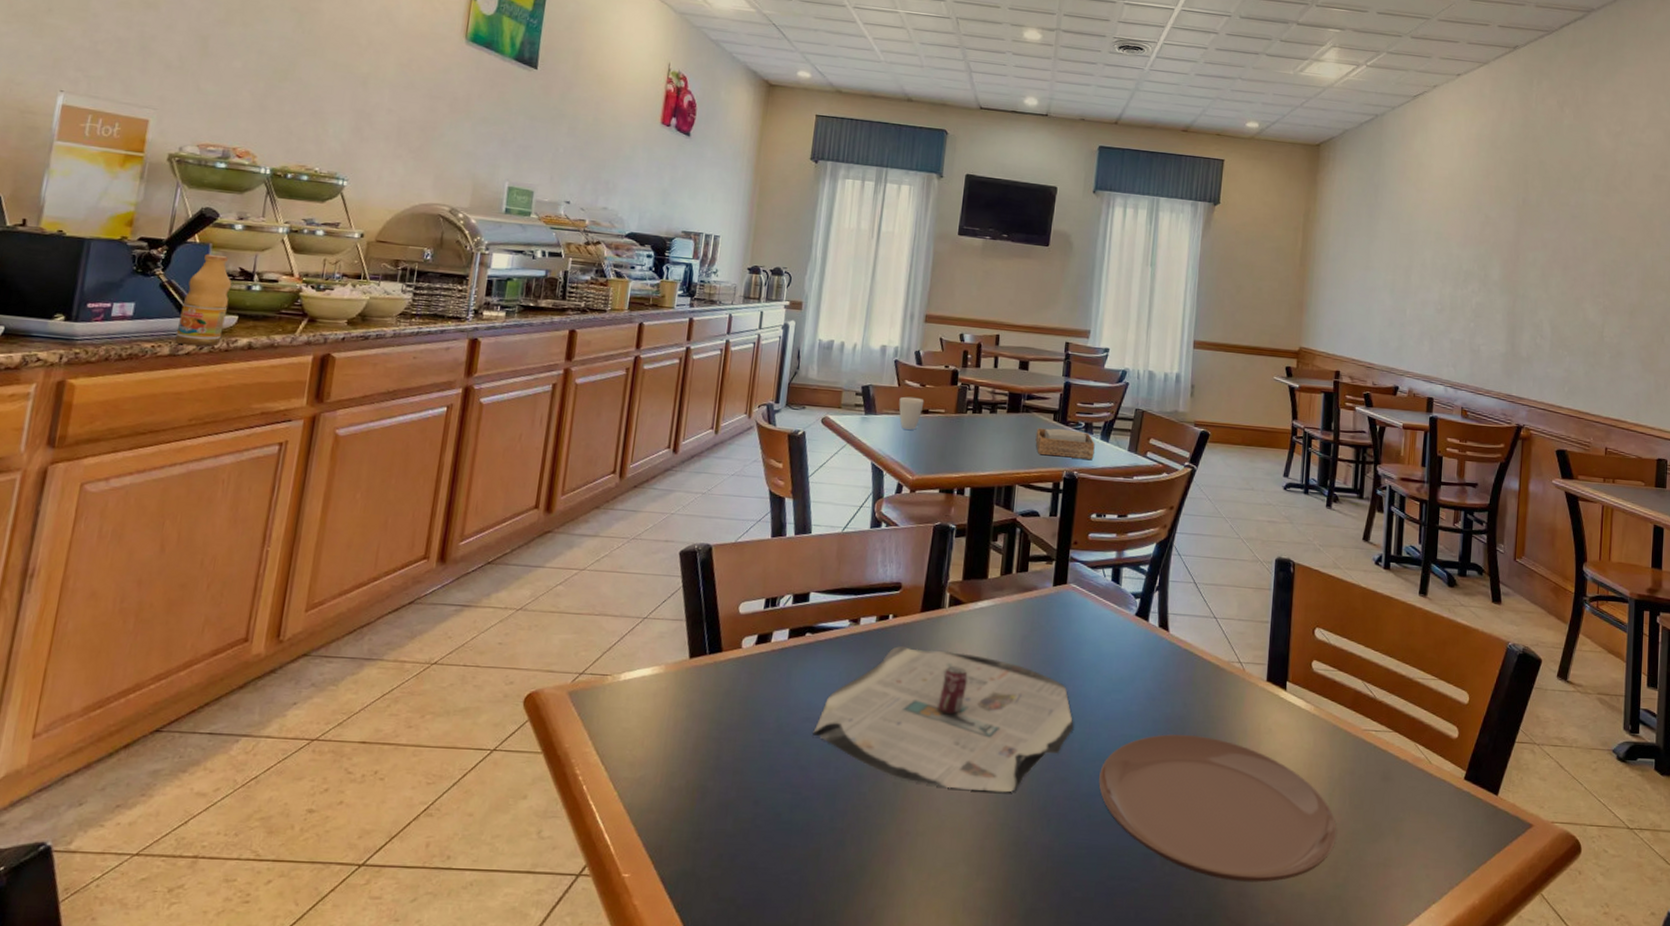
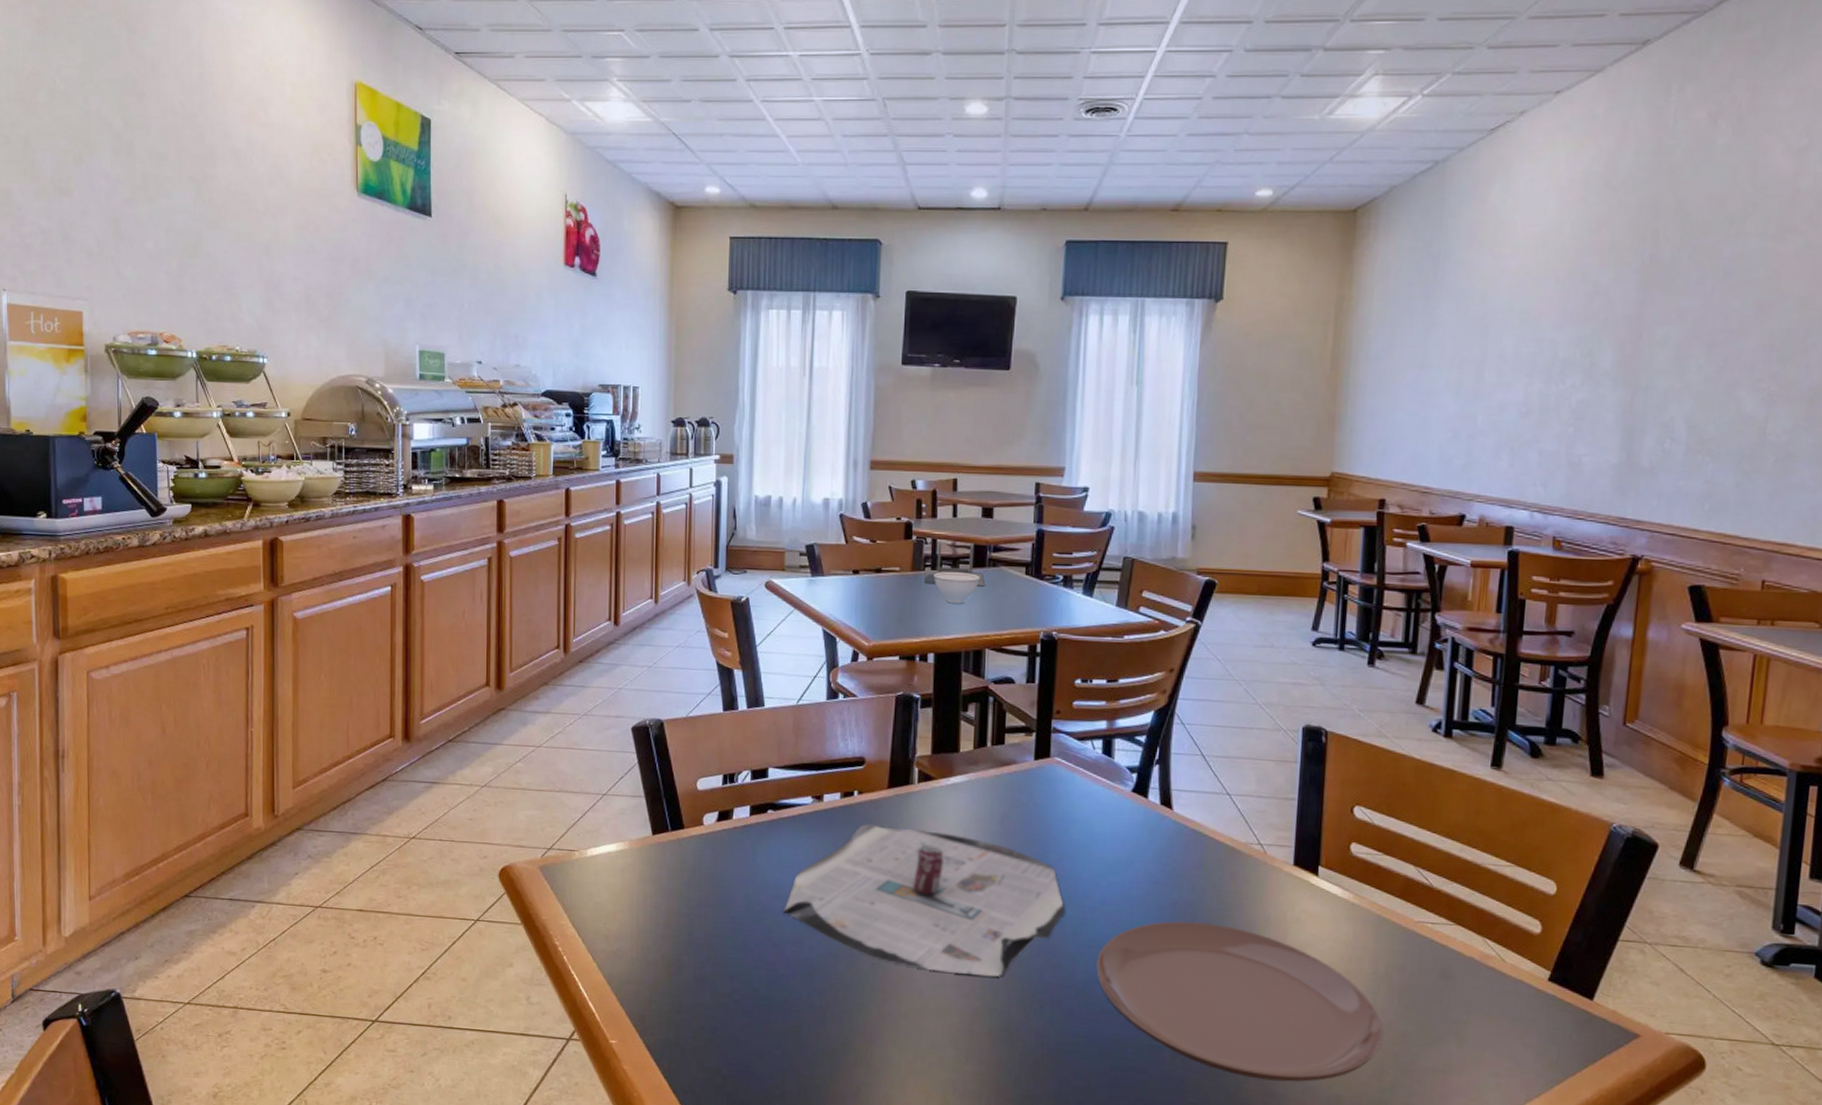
fruit juice: present [175,253,232,348] -> none [141,443,181,537]
cup: present [899,396,924,431] -> none [848,554,876,593]
napkin holder: none [965,388,1019,431] -> present [923,541,986,588]
bowl: none [974,415,1015,444] -> present [933,571,981,604]
napkin holder: present [1035,428,1095,461] -> none [1005,583,1076,619]

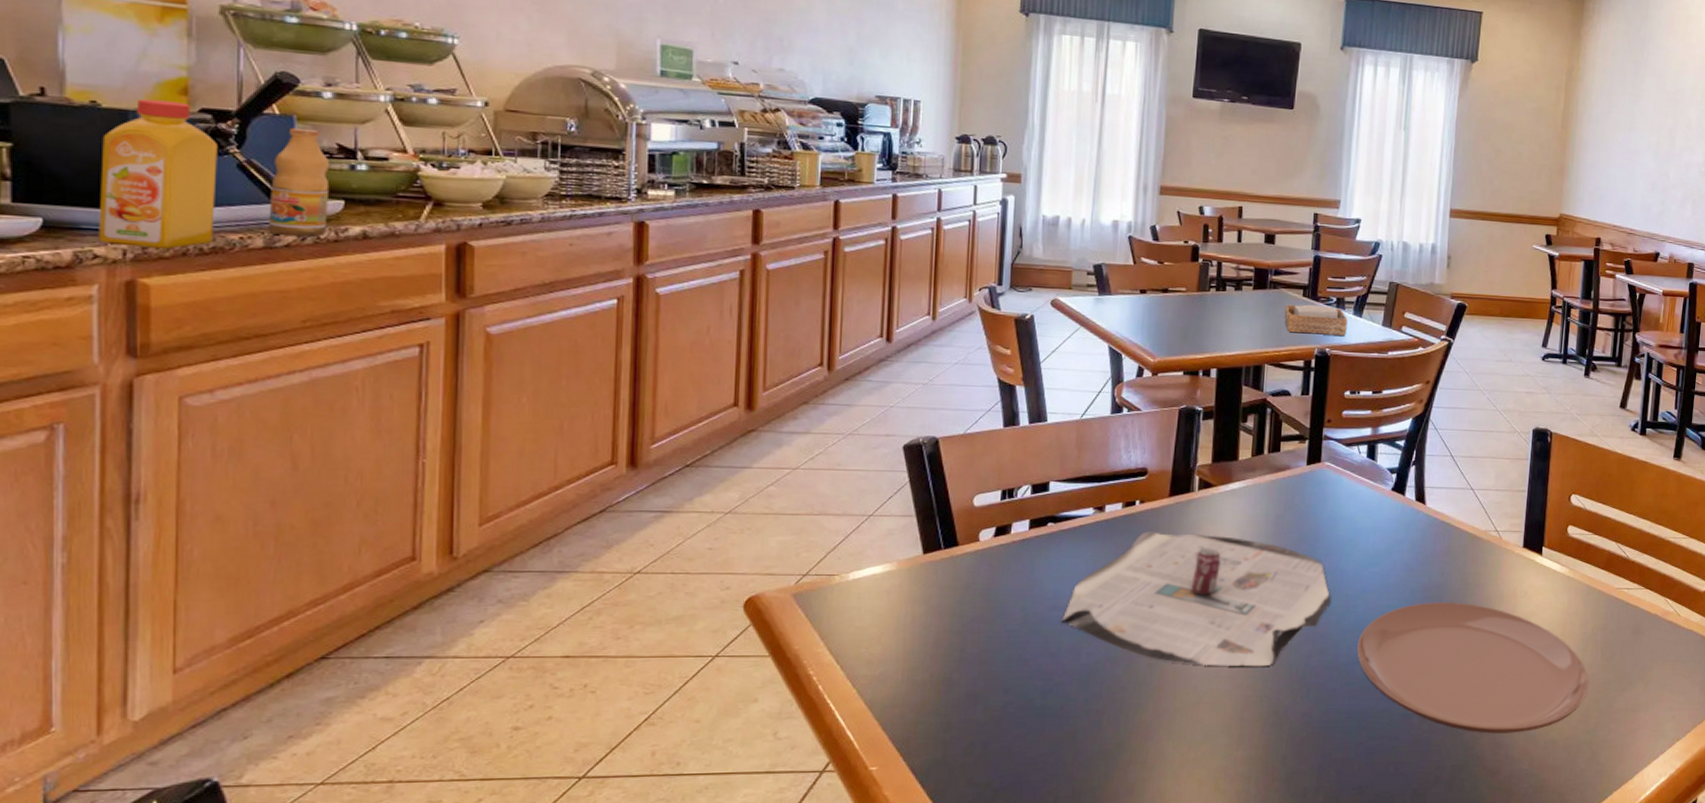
juice bottle: none [33,426,107,550] -> present [98,98,217,250]
fruit juice: none [141,443,181,537] -> present [268,127,330,238]
napkin holder: present [923,541,986,588] -> none [1208,264,1267,308]
bowl: present [933,571,981,604] -> none [1218,292,1262,323]
napkin holder: none [1005,583,1076,619] -> present [1284,304,1348,337]

